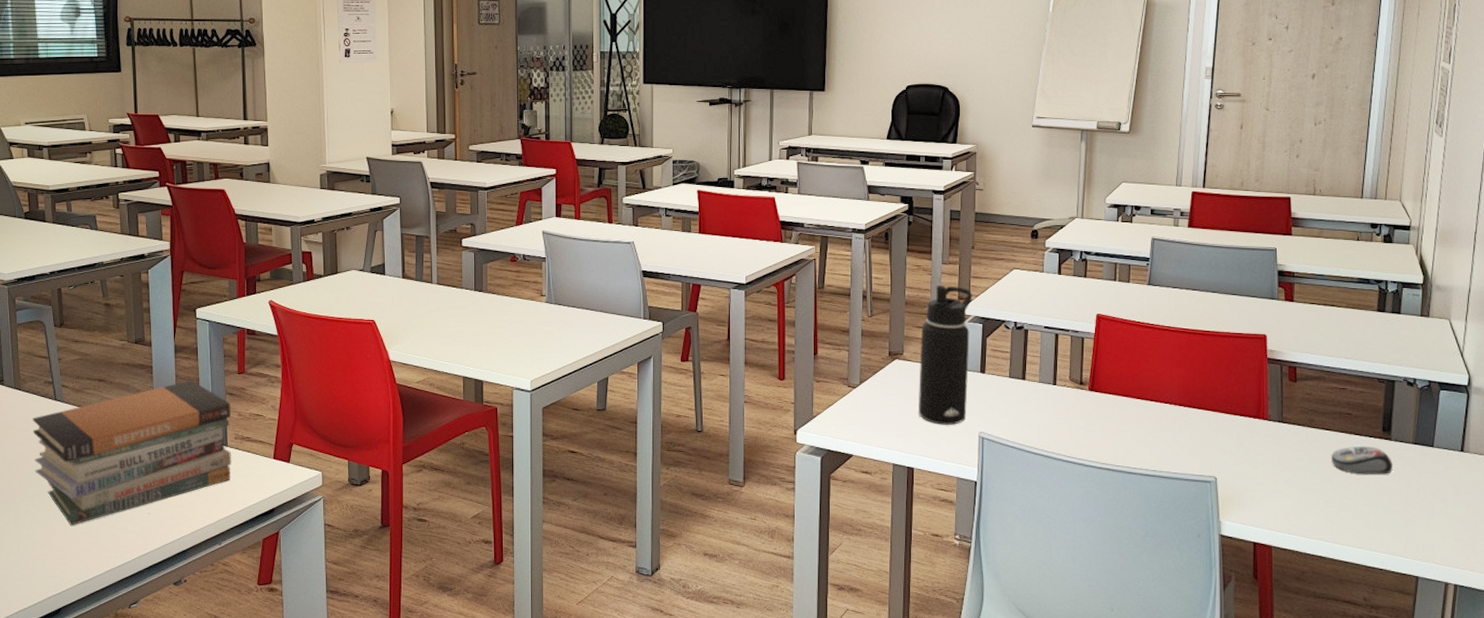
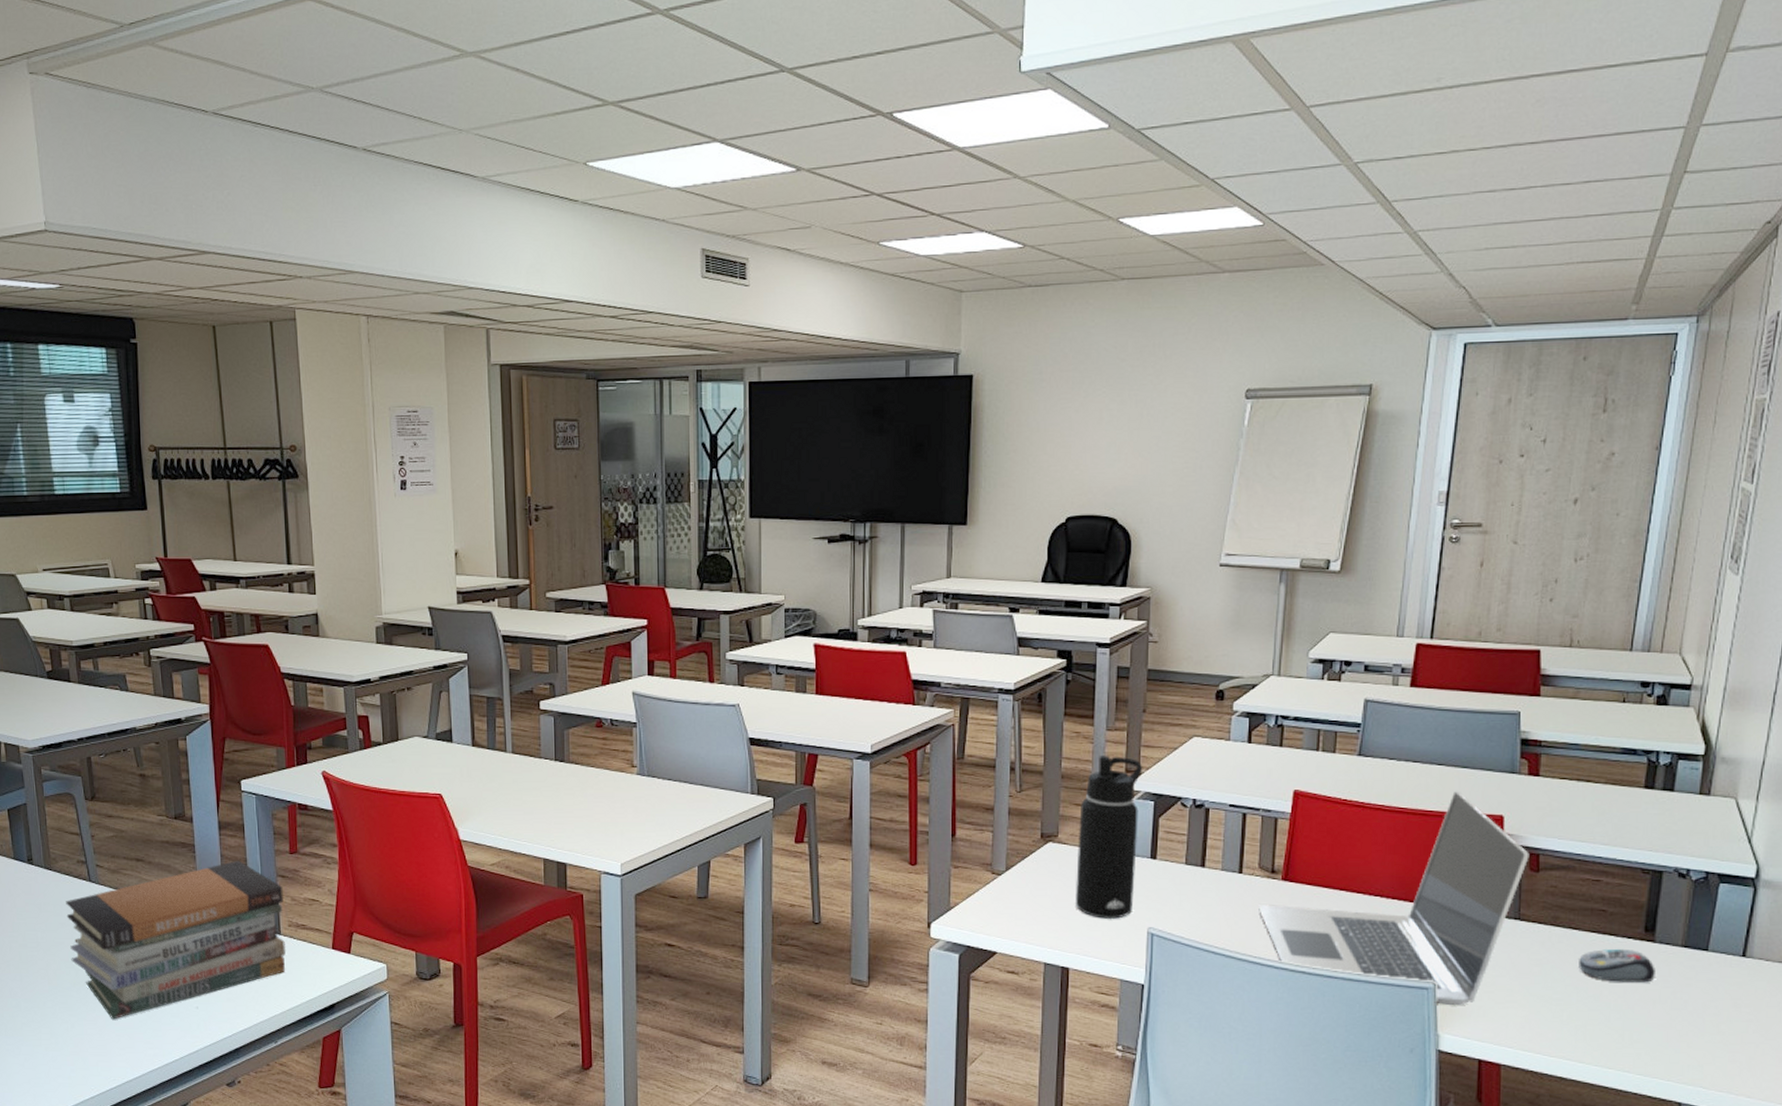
laptop: none [1070,314,1288,496] -> present [1259,790,1529,1005]

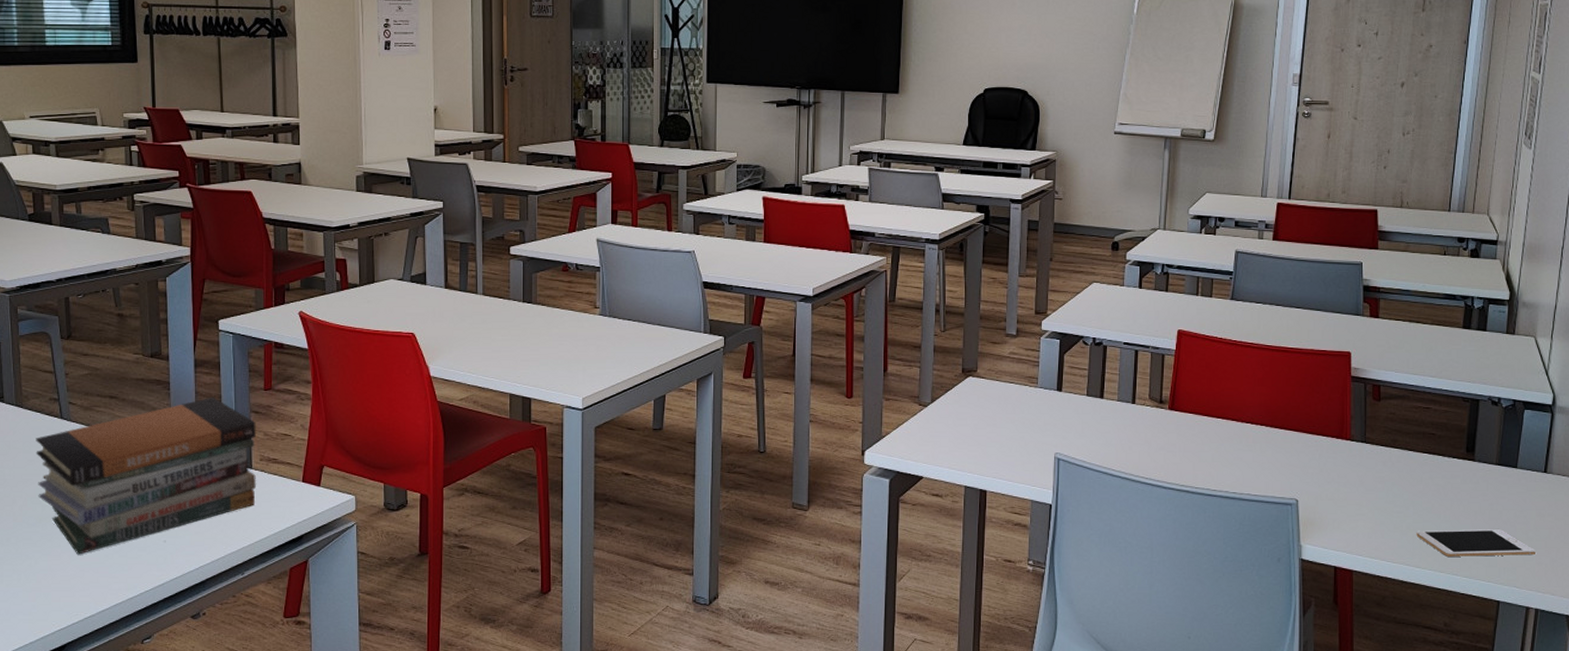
water bottle: present [1076,754,1143,919] -> none [993,298,1050,445]
laptop: present [1259,790,1529,1005] -> none [1149,330,1372,518]
computer mouse: present [1579,948,1655,983] -> none [1414,467,1476,496]
cell phone: none [1580,1020,1728,1052] -> present [1416,529,1535,557]

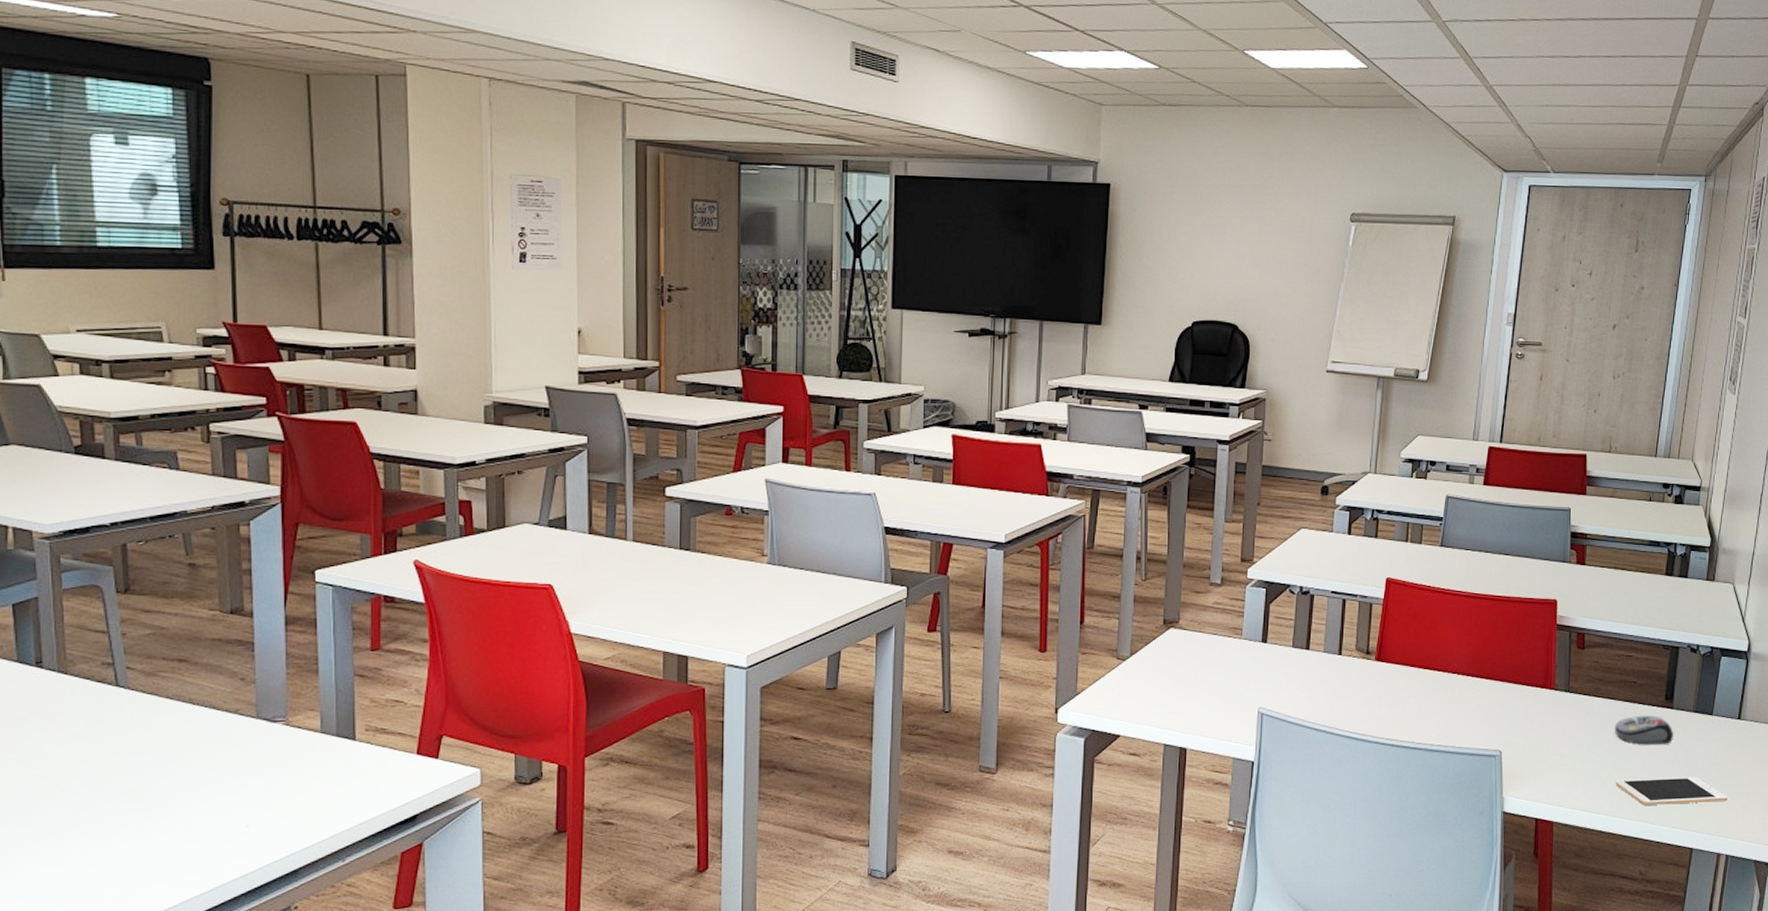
book stack: present [36,397,257,555] -> none [84,658,362,844]
computer mouse: none [1414,467,1476,496] -> present [1615,715,1673,745]

